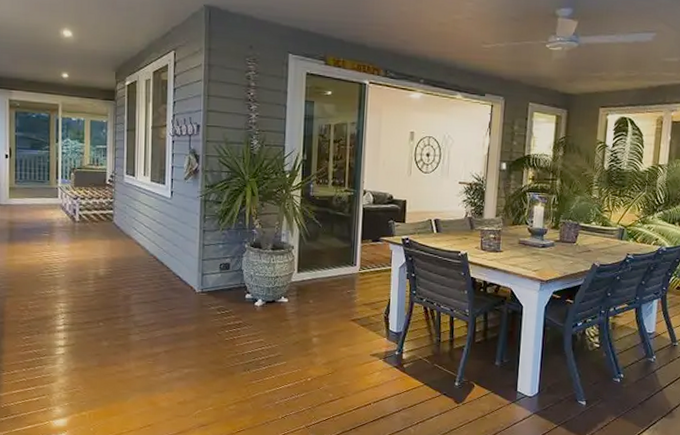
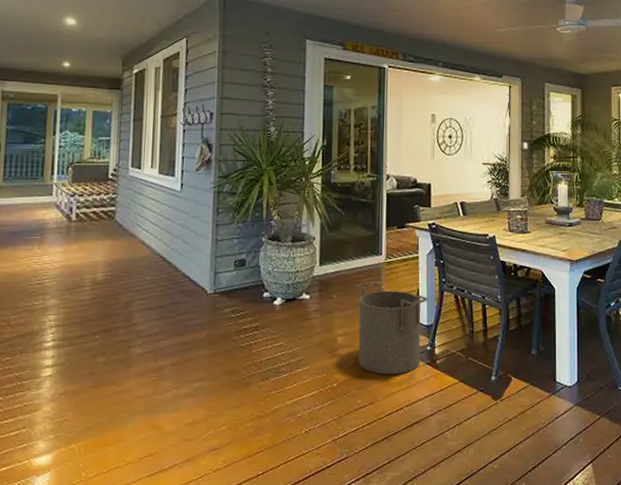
bucket: none [330,289,399,375] -> present [355,281,429,375]

